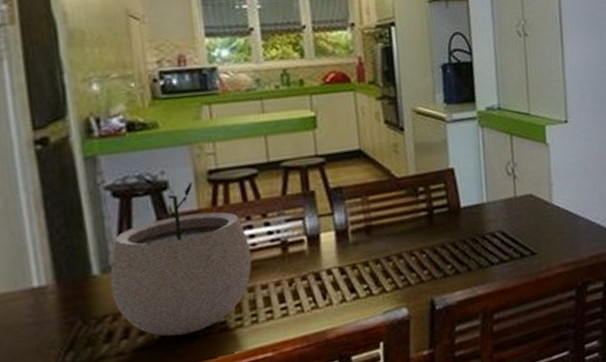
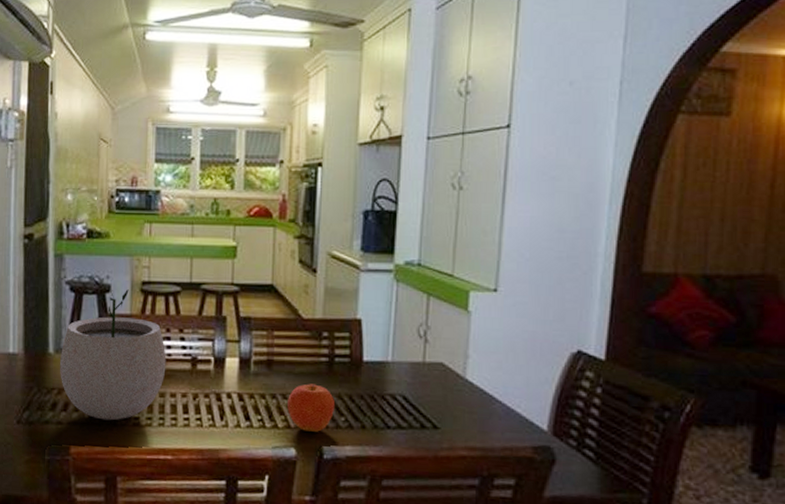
fruit: none [392,239,441,288] -> present [287,384,336,432]

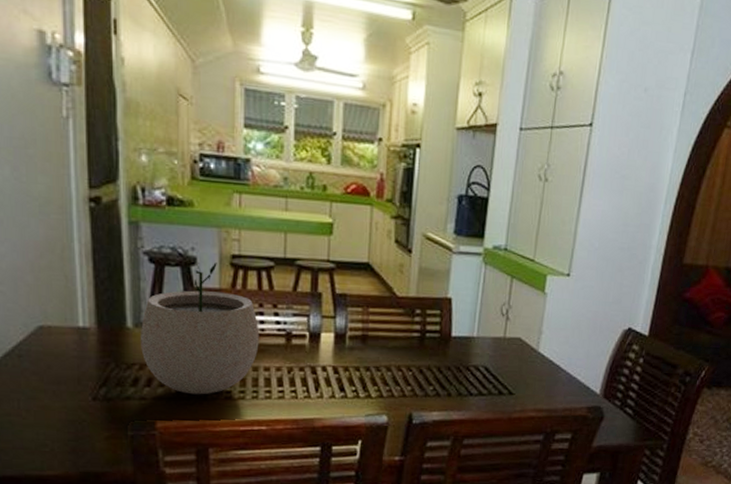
fruit: present [287,384,336,432] -> none [380,357,425,400]

